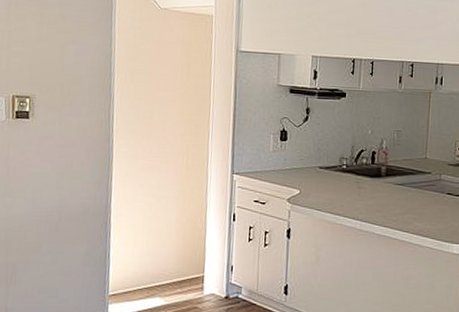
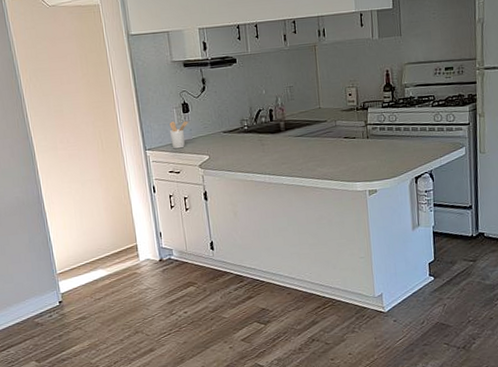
utensil holder: none [261,148,284,178] -> present [169,120,189,149]

